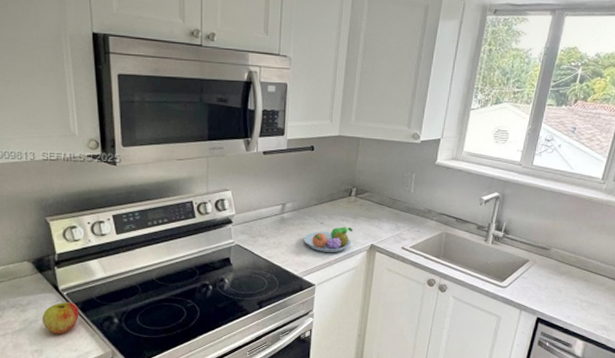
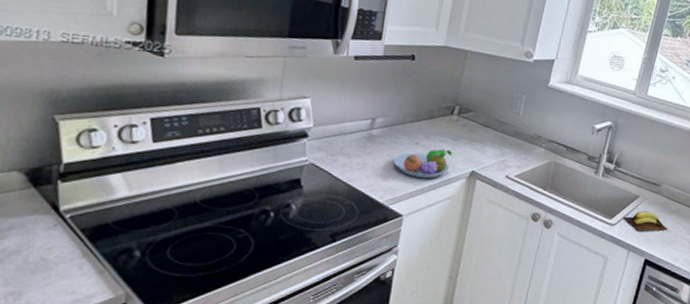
apple: present [42,302,79,334] -> none [27,227,86,271]
banana: none [514,274,559,292] -> present [623,211,668,231]

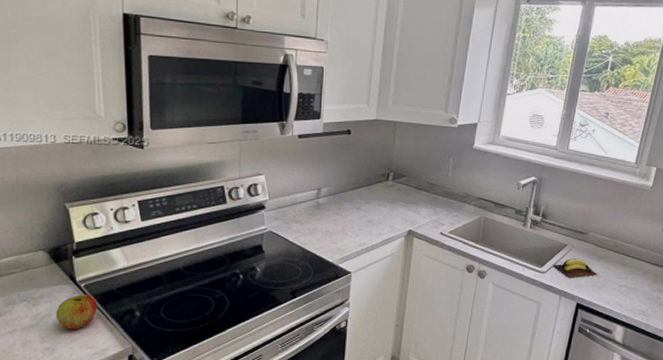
apple: none [27,227,86,271] -> present [55,294,98,330]
fruit bowl: present [394,149,453,178] -> none [339,212,391,238]

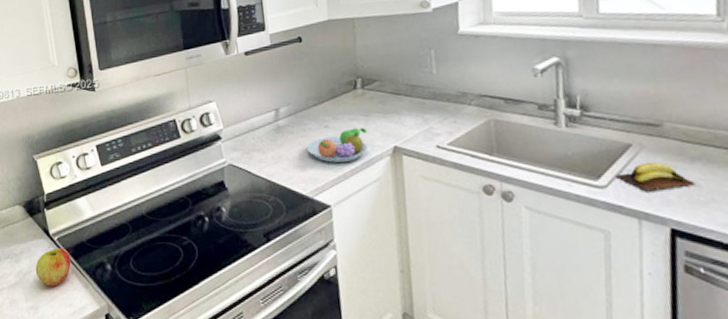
fruit bowl: none [339,212,391,238] -> present [307,127,369,163]

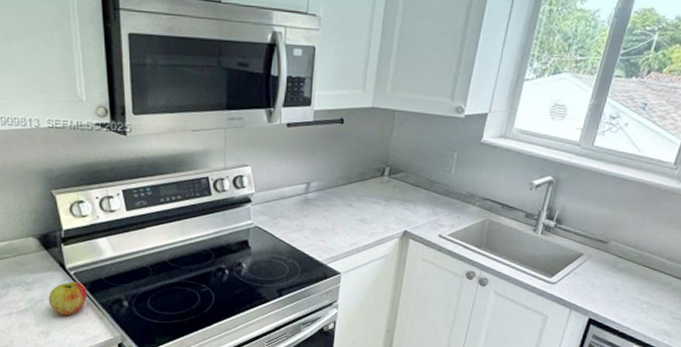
fruit bowl: present [307,127,369,163] -> none [329,210,385,238]
banana: present [616,162,695,191] -> none [565,269,616,290]

